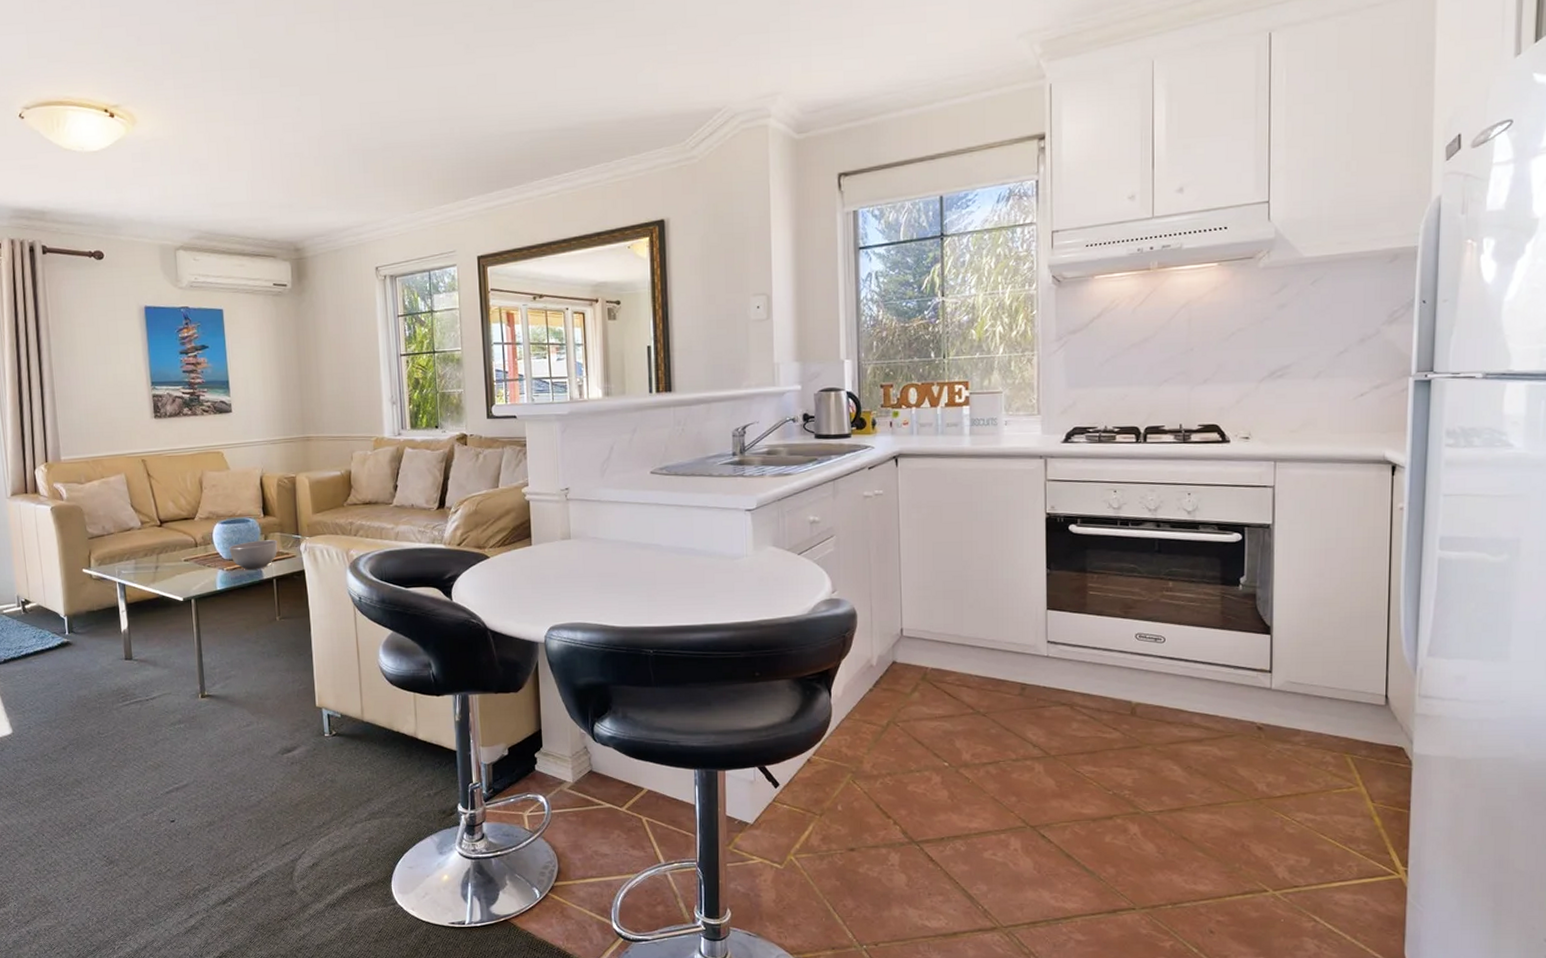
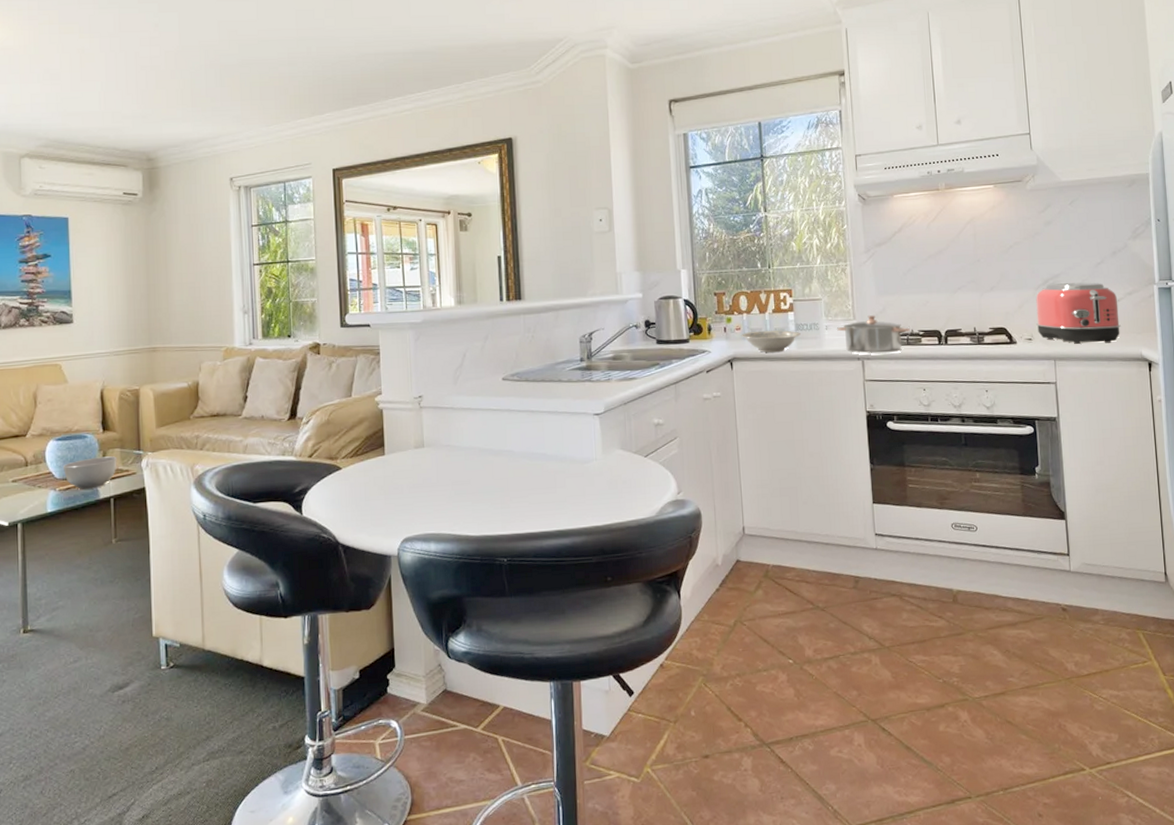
bowl: none [908,425,976,450] -> present [741,330,801,353]
cooking pot: none [1017,410,1104,452] -> present [836,315,911,354]
toaster: none [1256,374,1362,444] -> present [1035,282,1121,344]

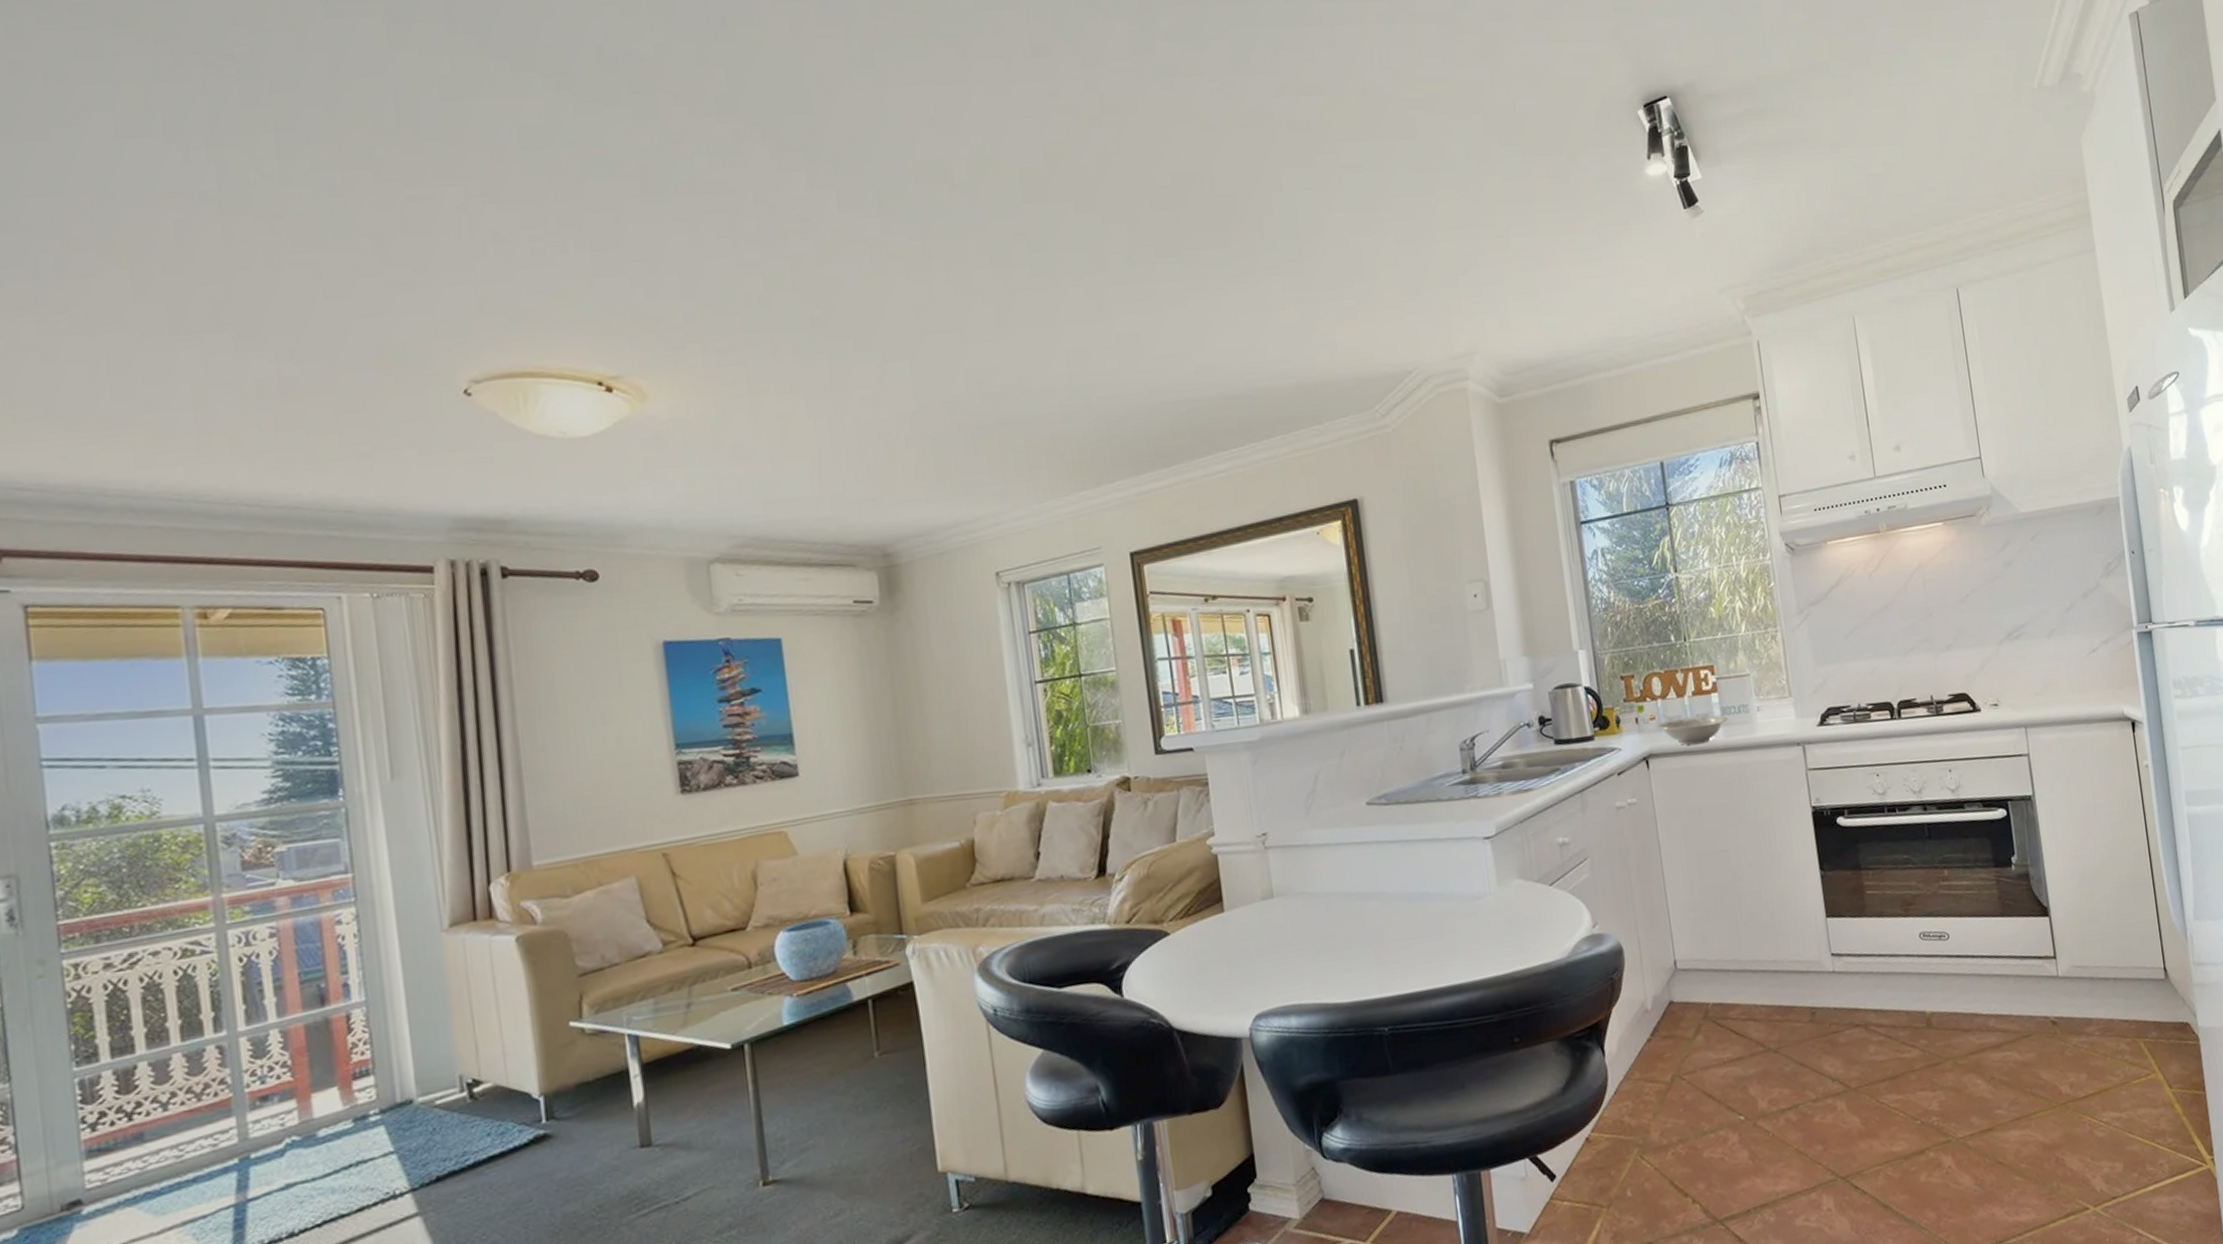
bowl: present [63,456,117,490] -> none [800,944,873,992]
cooking pot: present [836,315,911,354] -> none [1769,689,1857,737]
toaster: present [1035,282,1121,344] -> none [1999,631,2098,707]

